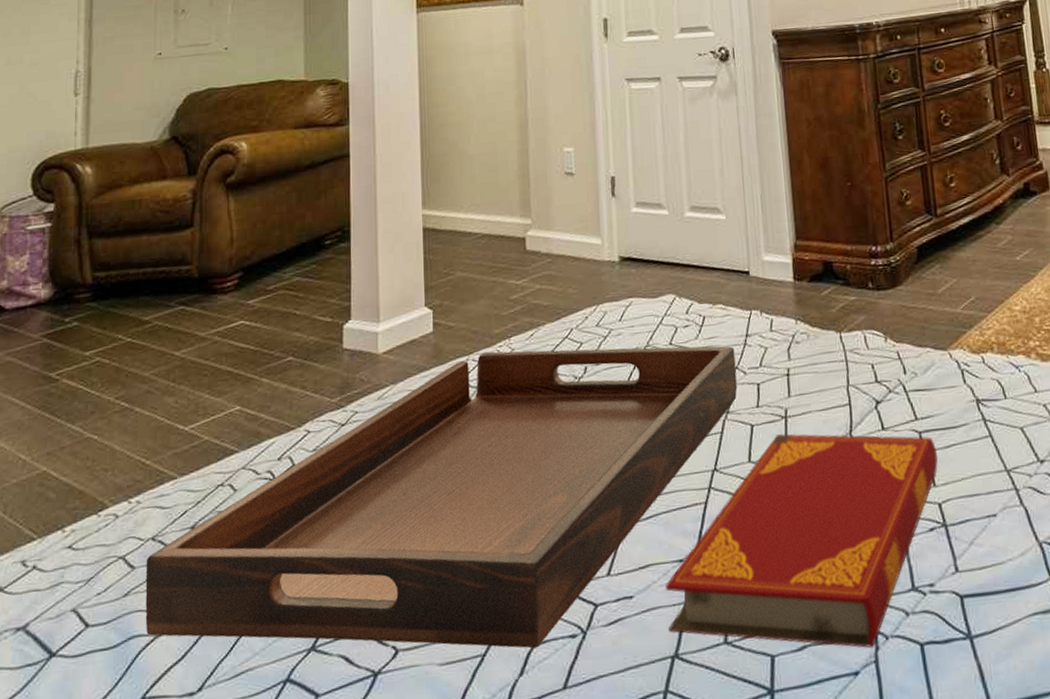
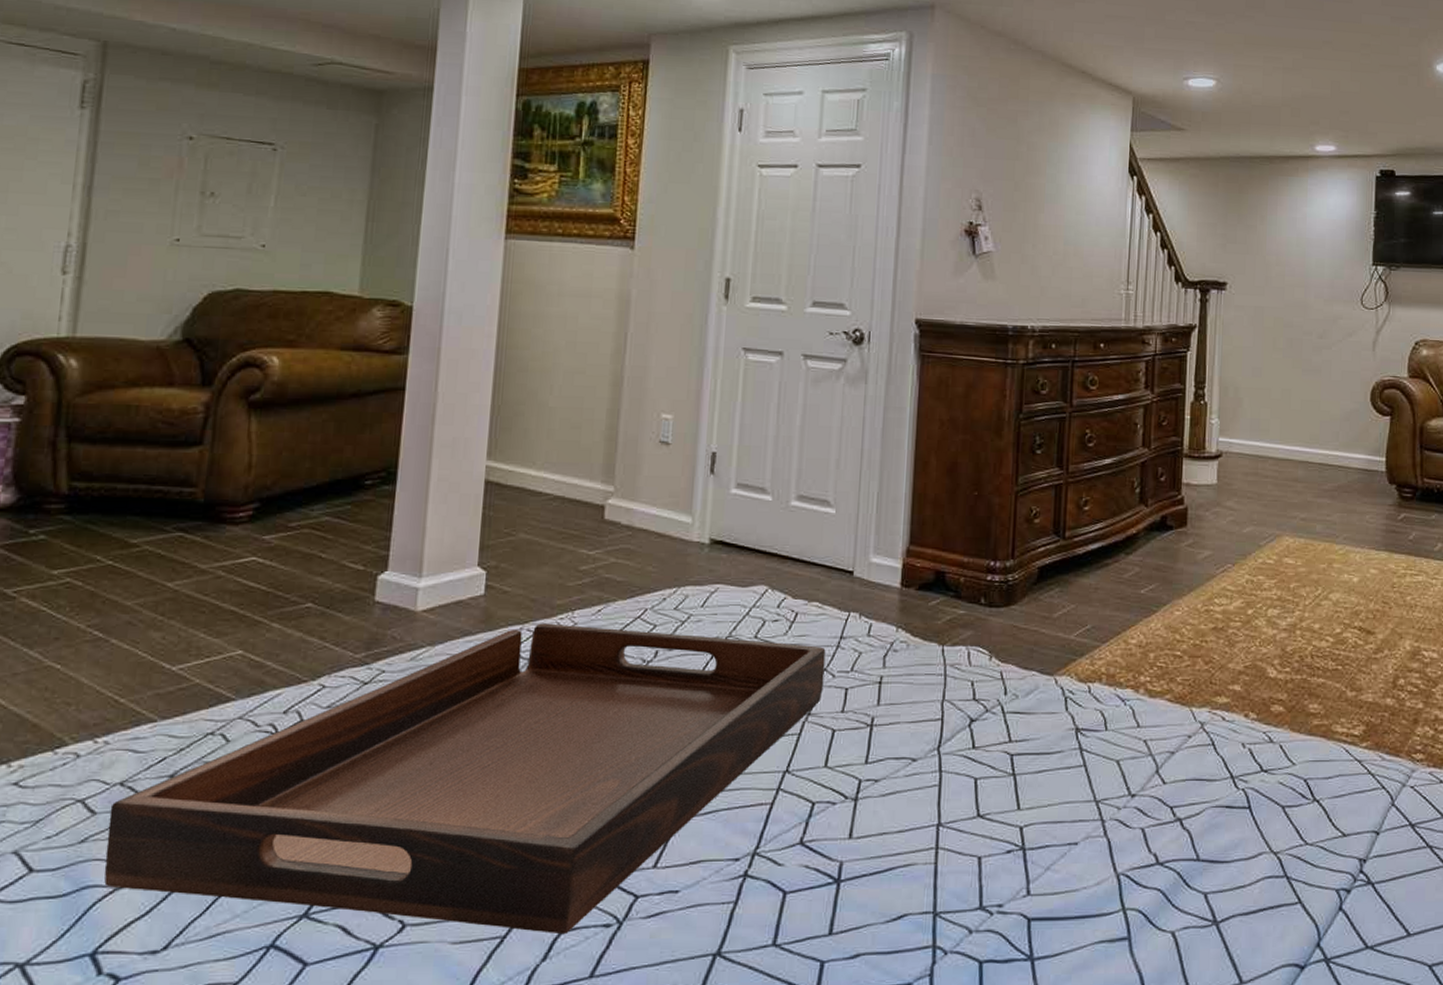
hardback book: present [665,434,938,648] -> none [714,742,1026,961]

